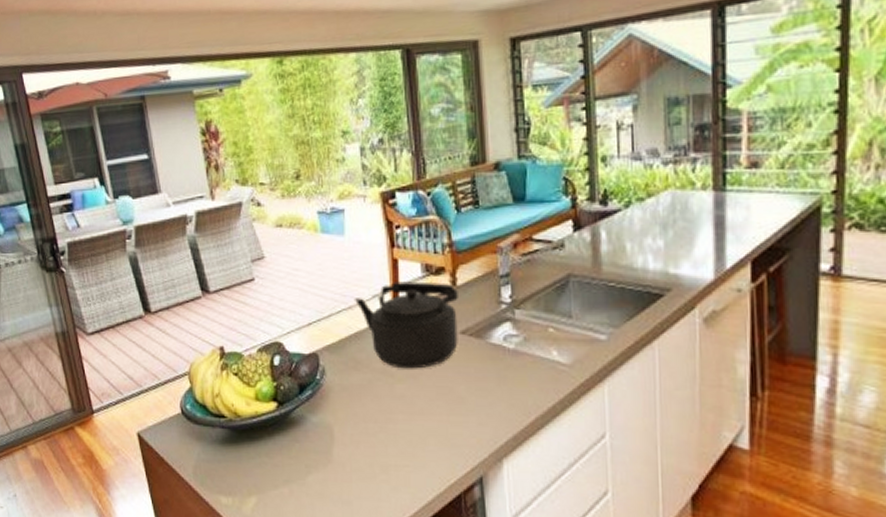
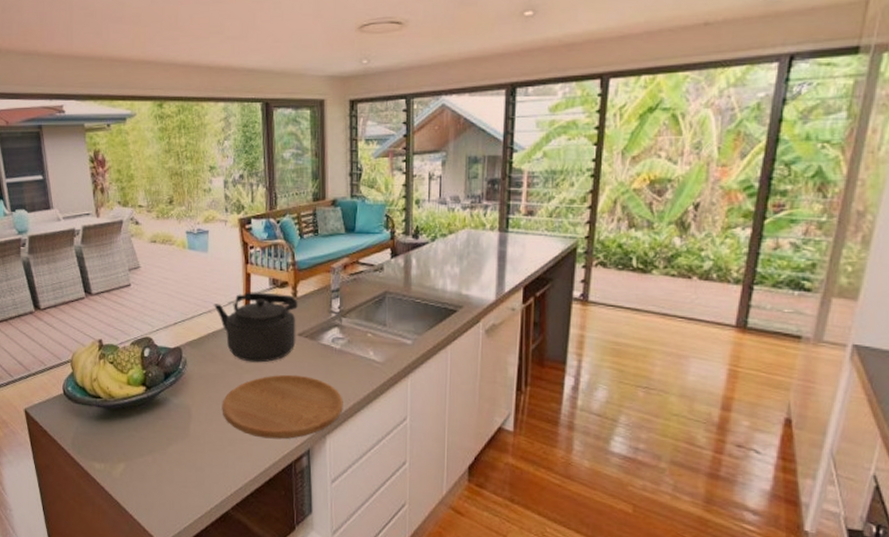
cutting board: none [370,383,523,465] -> present [222,374,343,439]

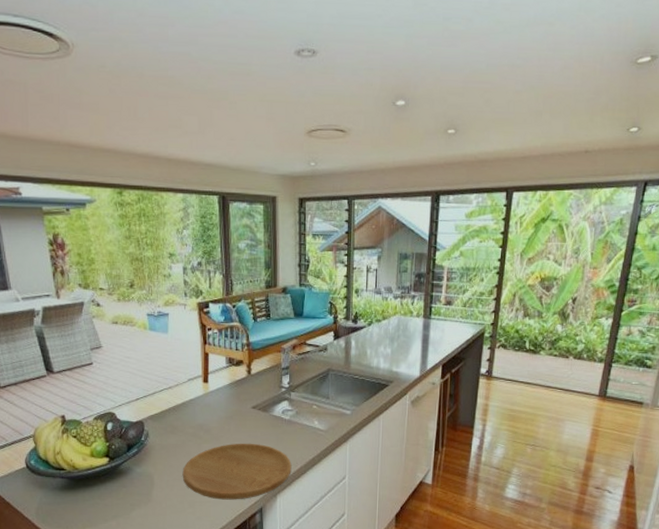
kettle: present [213,292,298,363] -> none [173,370,252,433]

